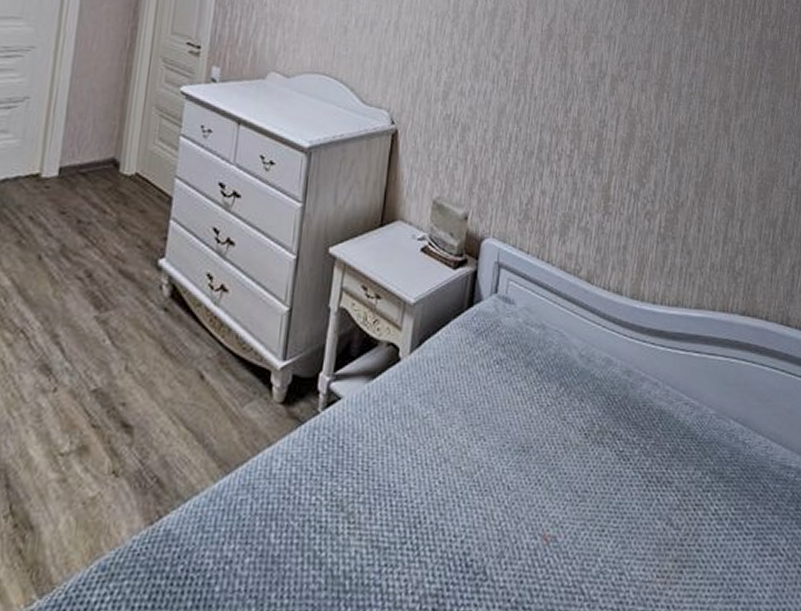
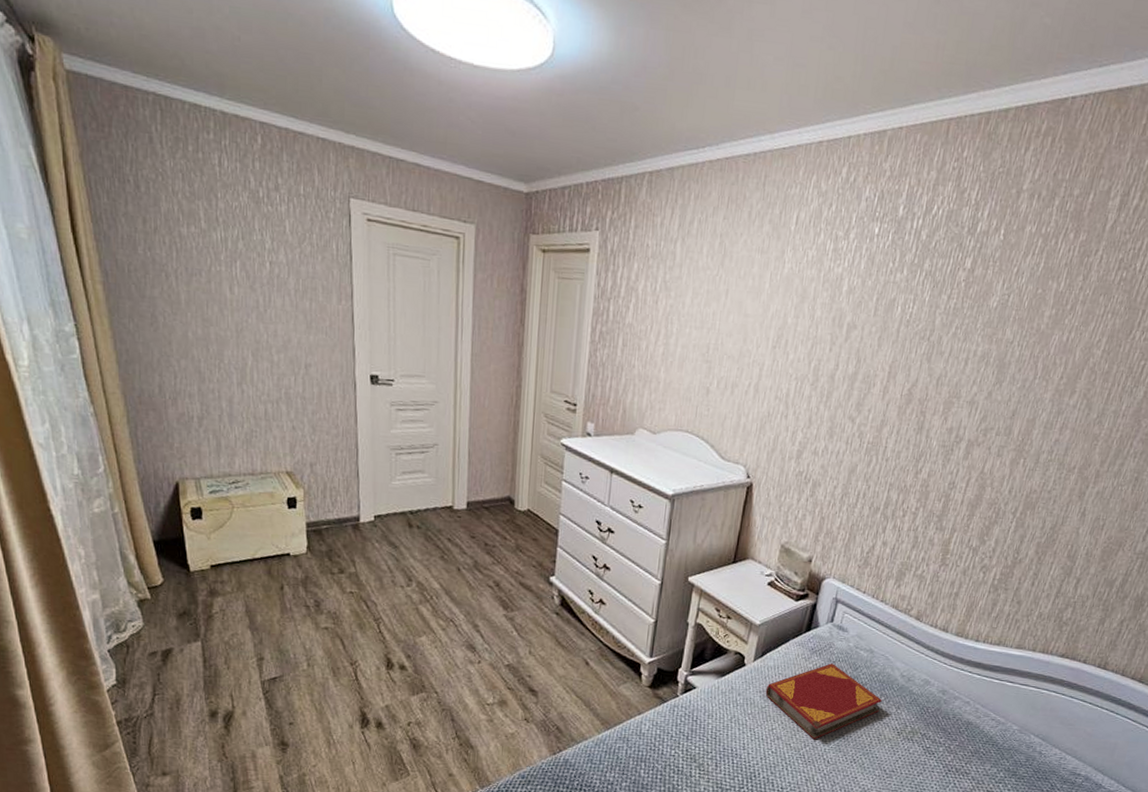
hardback book: none [426,347,562,457] -> present [765,663,882,740]

